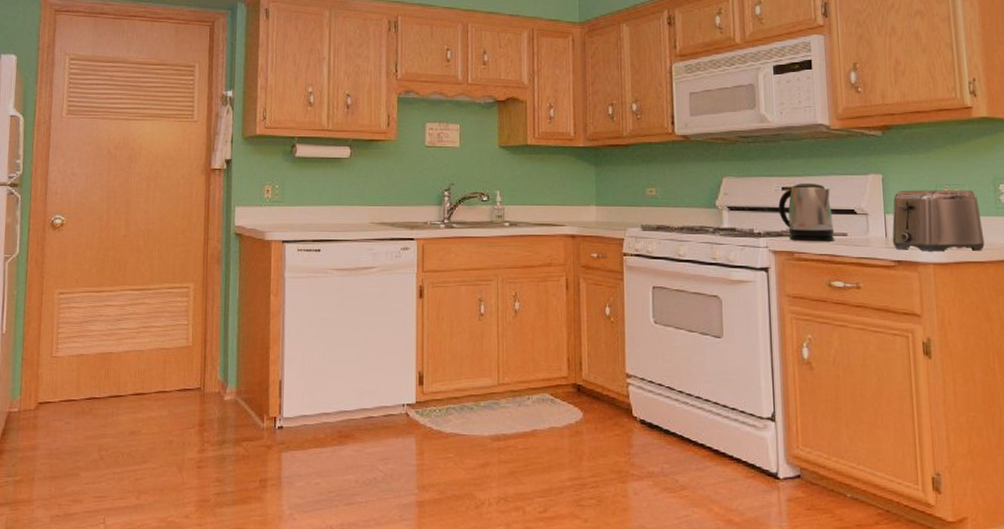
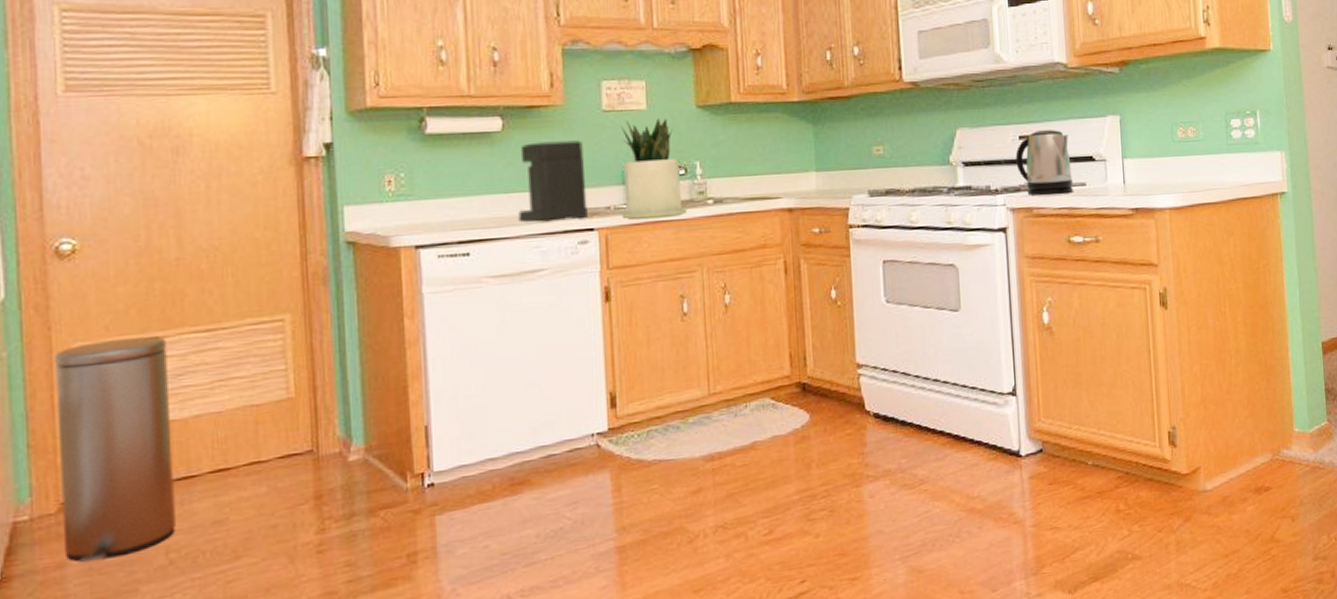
pedal bin: none [36,289,113,449] -> present [55,335,176,564]
coffee maker: none [358,168,410,231] -> present [518,140,588,224]
planter: none [435,154,488,235] -> present [620,118,688,221]
toaster: present [892,190,985,253] -> none [1130,128,1217,197]

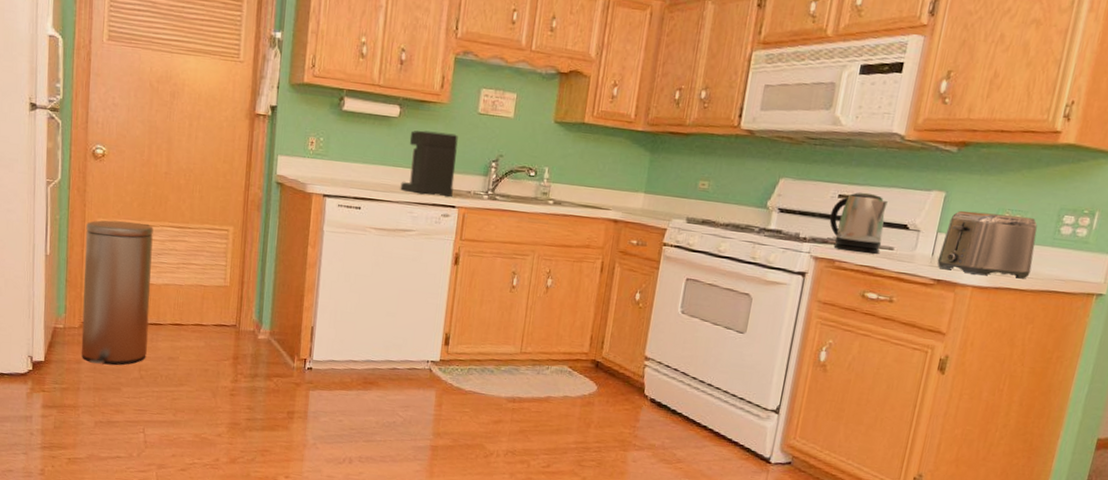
planter: present [620,118,688,221] -> none [477,124,532,209]
toaster: none [1130,128,1217,197] -> present [937,210,1038,279]

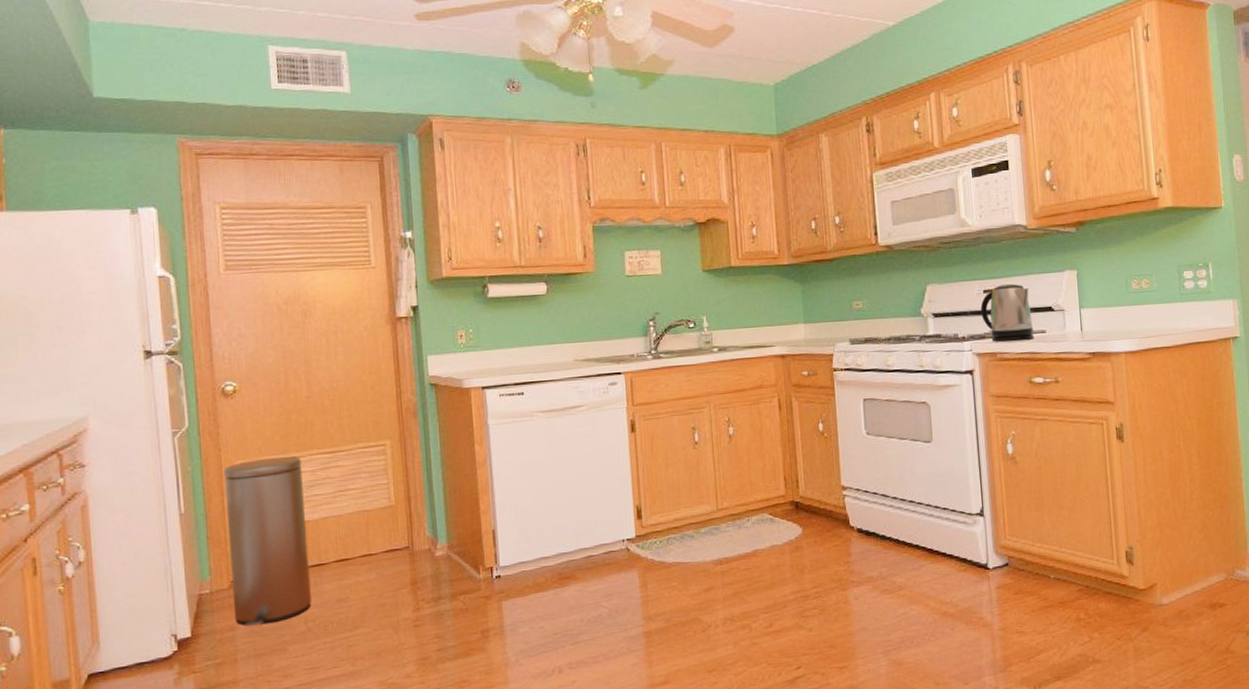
coffee maker: present [400,130,458,198] -> none [561,300,616,369]
toaster: present [937,210,1038,279] -> none [1087,279,1171,343]

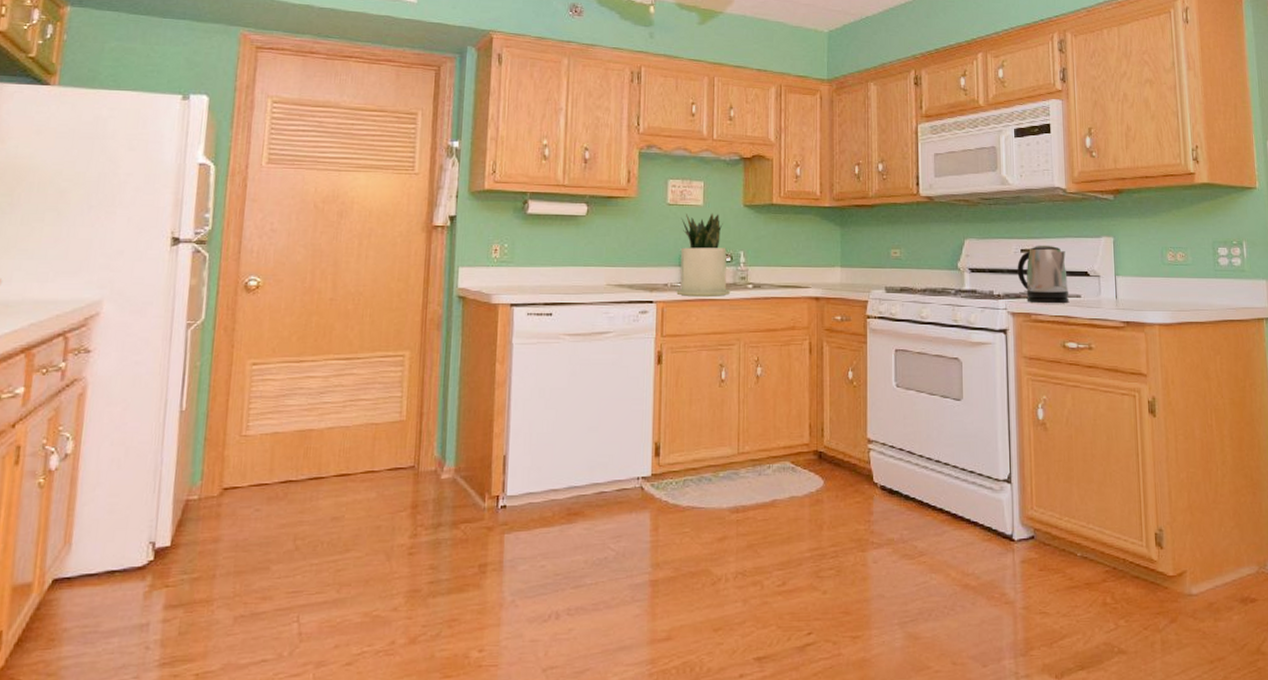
pedal bin: present [224,455,311,627] -> none [219,359,315,541]
planter: none [641,281,697,366] -> present [675,213,731,298]

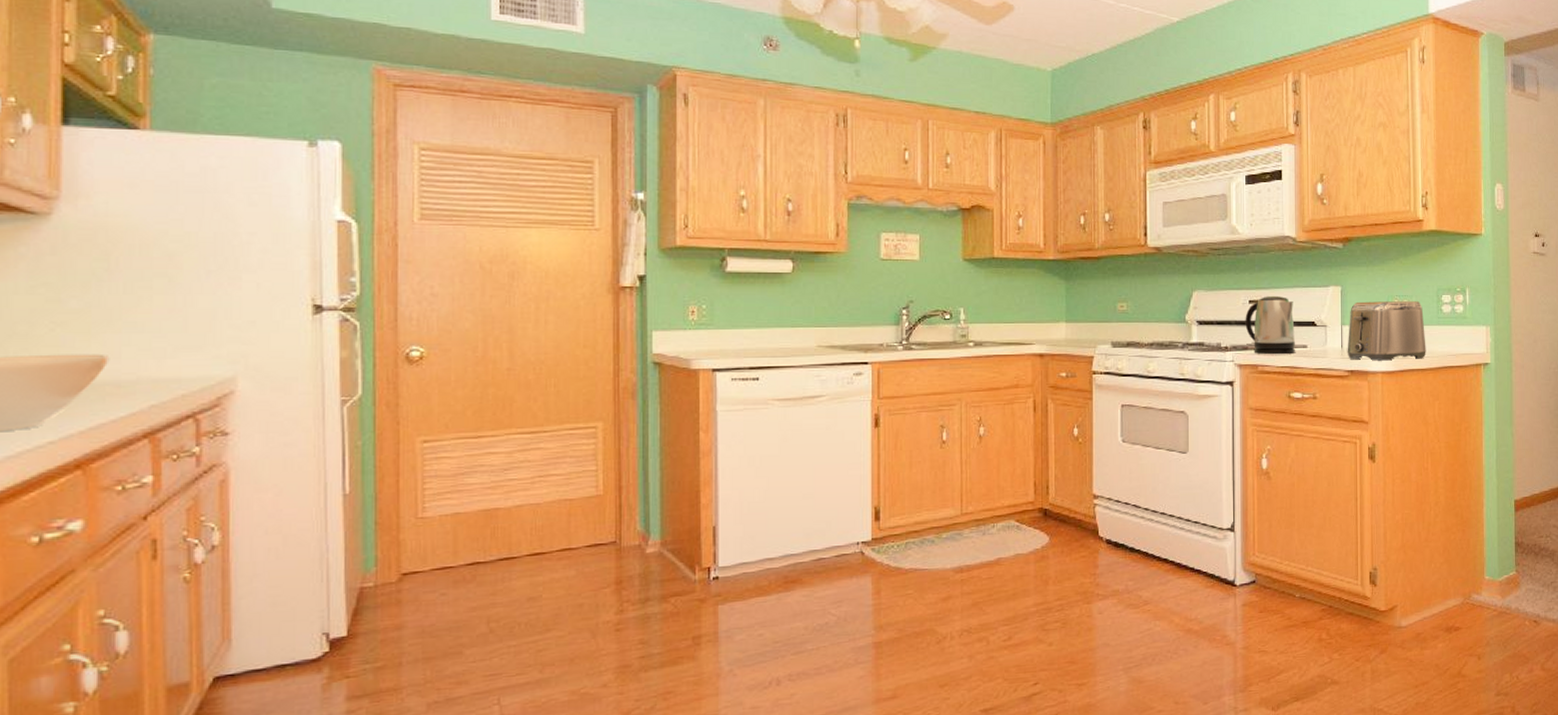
planter: present [675,213,731,298] -> none [891,268,951,357]
toaster: none [1121,252,1205,314] -> present [1347,301,1426,362]

